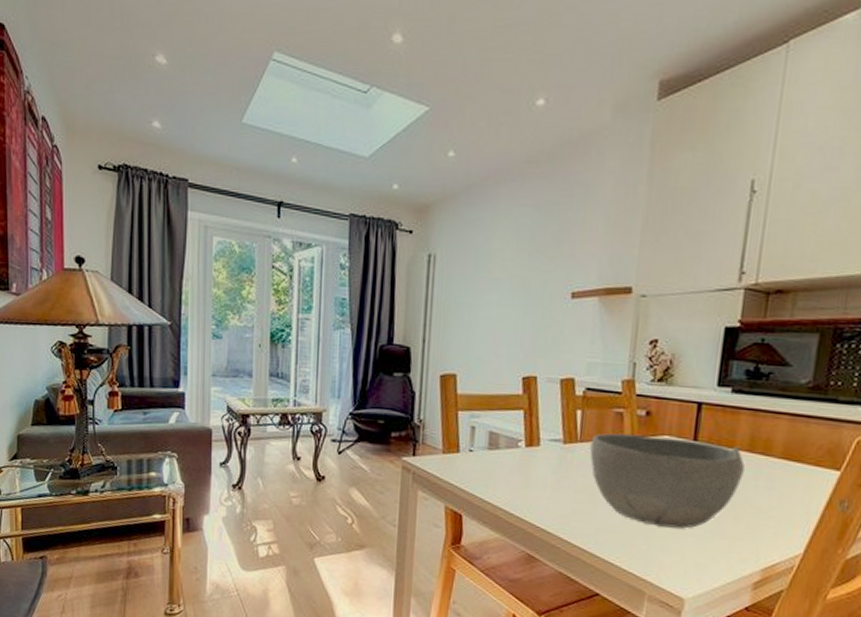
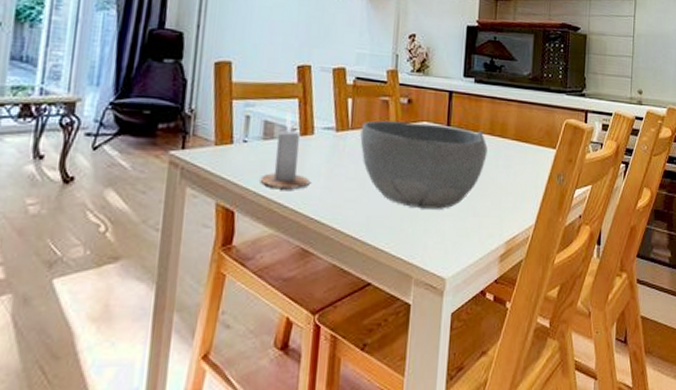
candle: none [486,423,535,498] -> present [260,112,310,188]

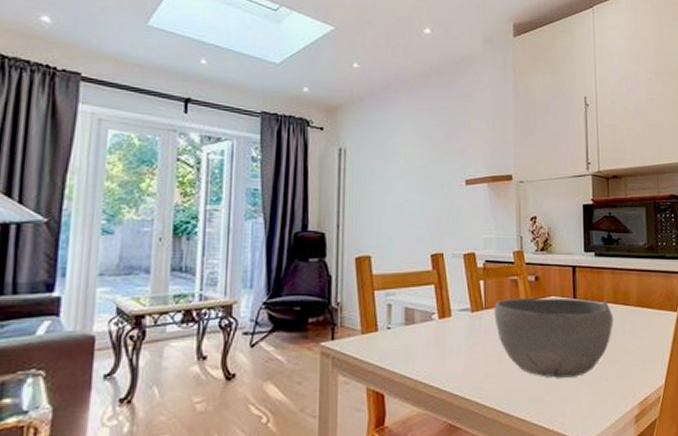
candle: present [260,112,310,188] -> none [405,298,451,369]

